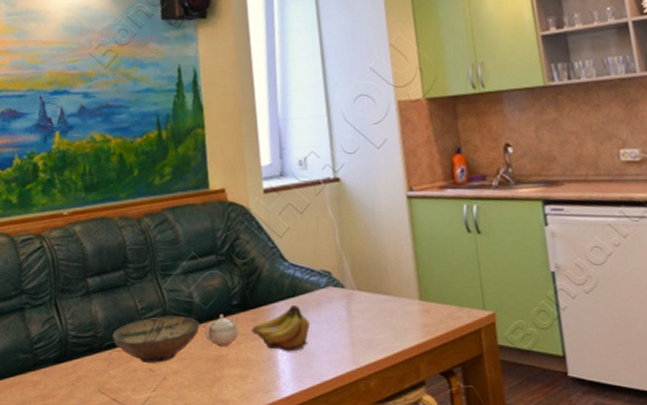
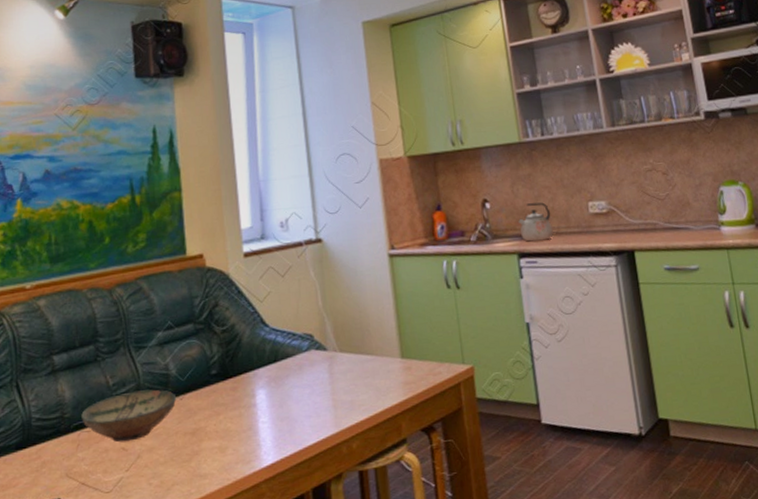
teapot: present [204,314,238,347] -> none [181,384,217,419]
fruit: present [251,304,311,352] -> none [231,370,293,420]
kettle: none [543,148,581,188] -> present [518,202,554,242]

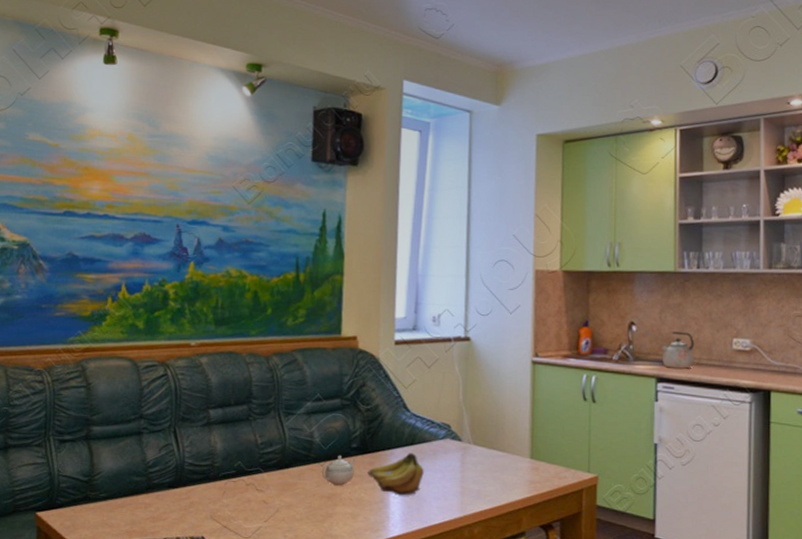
bowl: present [81,389,177,443] -> none [229,452,318,496]
teapot: none [181,384,217,419] -> present [321,455,355,486]
fruit: none [231,370,293,420] -> present [367,452,425,496]

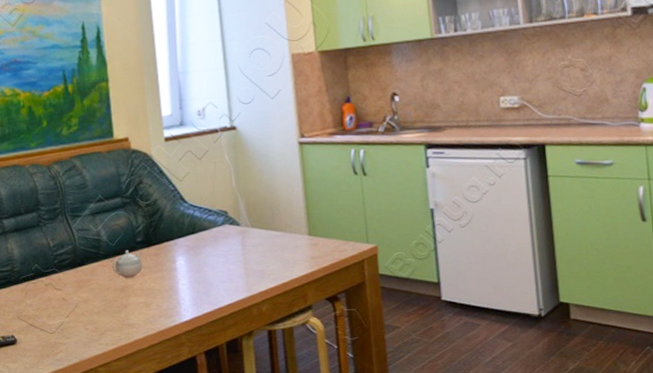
fruit: present [367,452,425,496] -> none [155,240,209,282]
kettle: present [662,332,695,369] -> none [427,96,462,134]

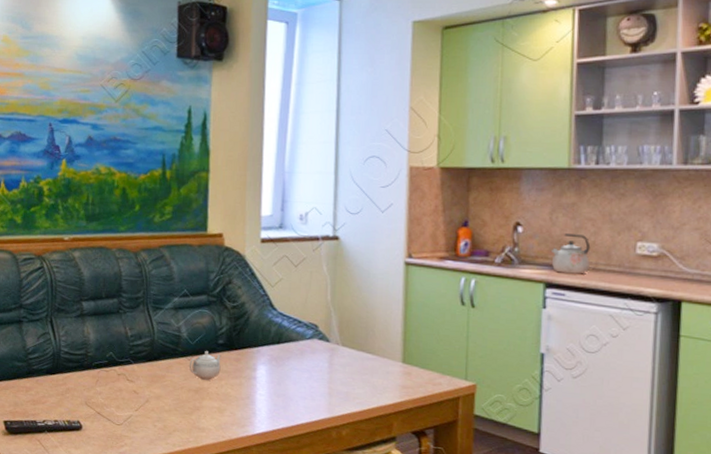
kettle: none [427,96,462,134] -> present [552,234,591,274]

